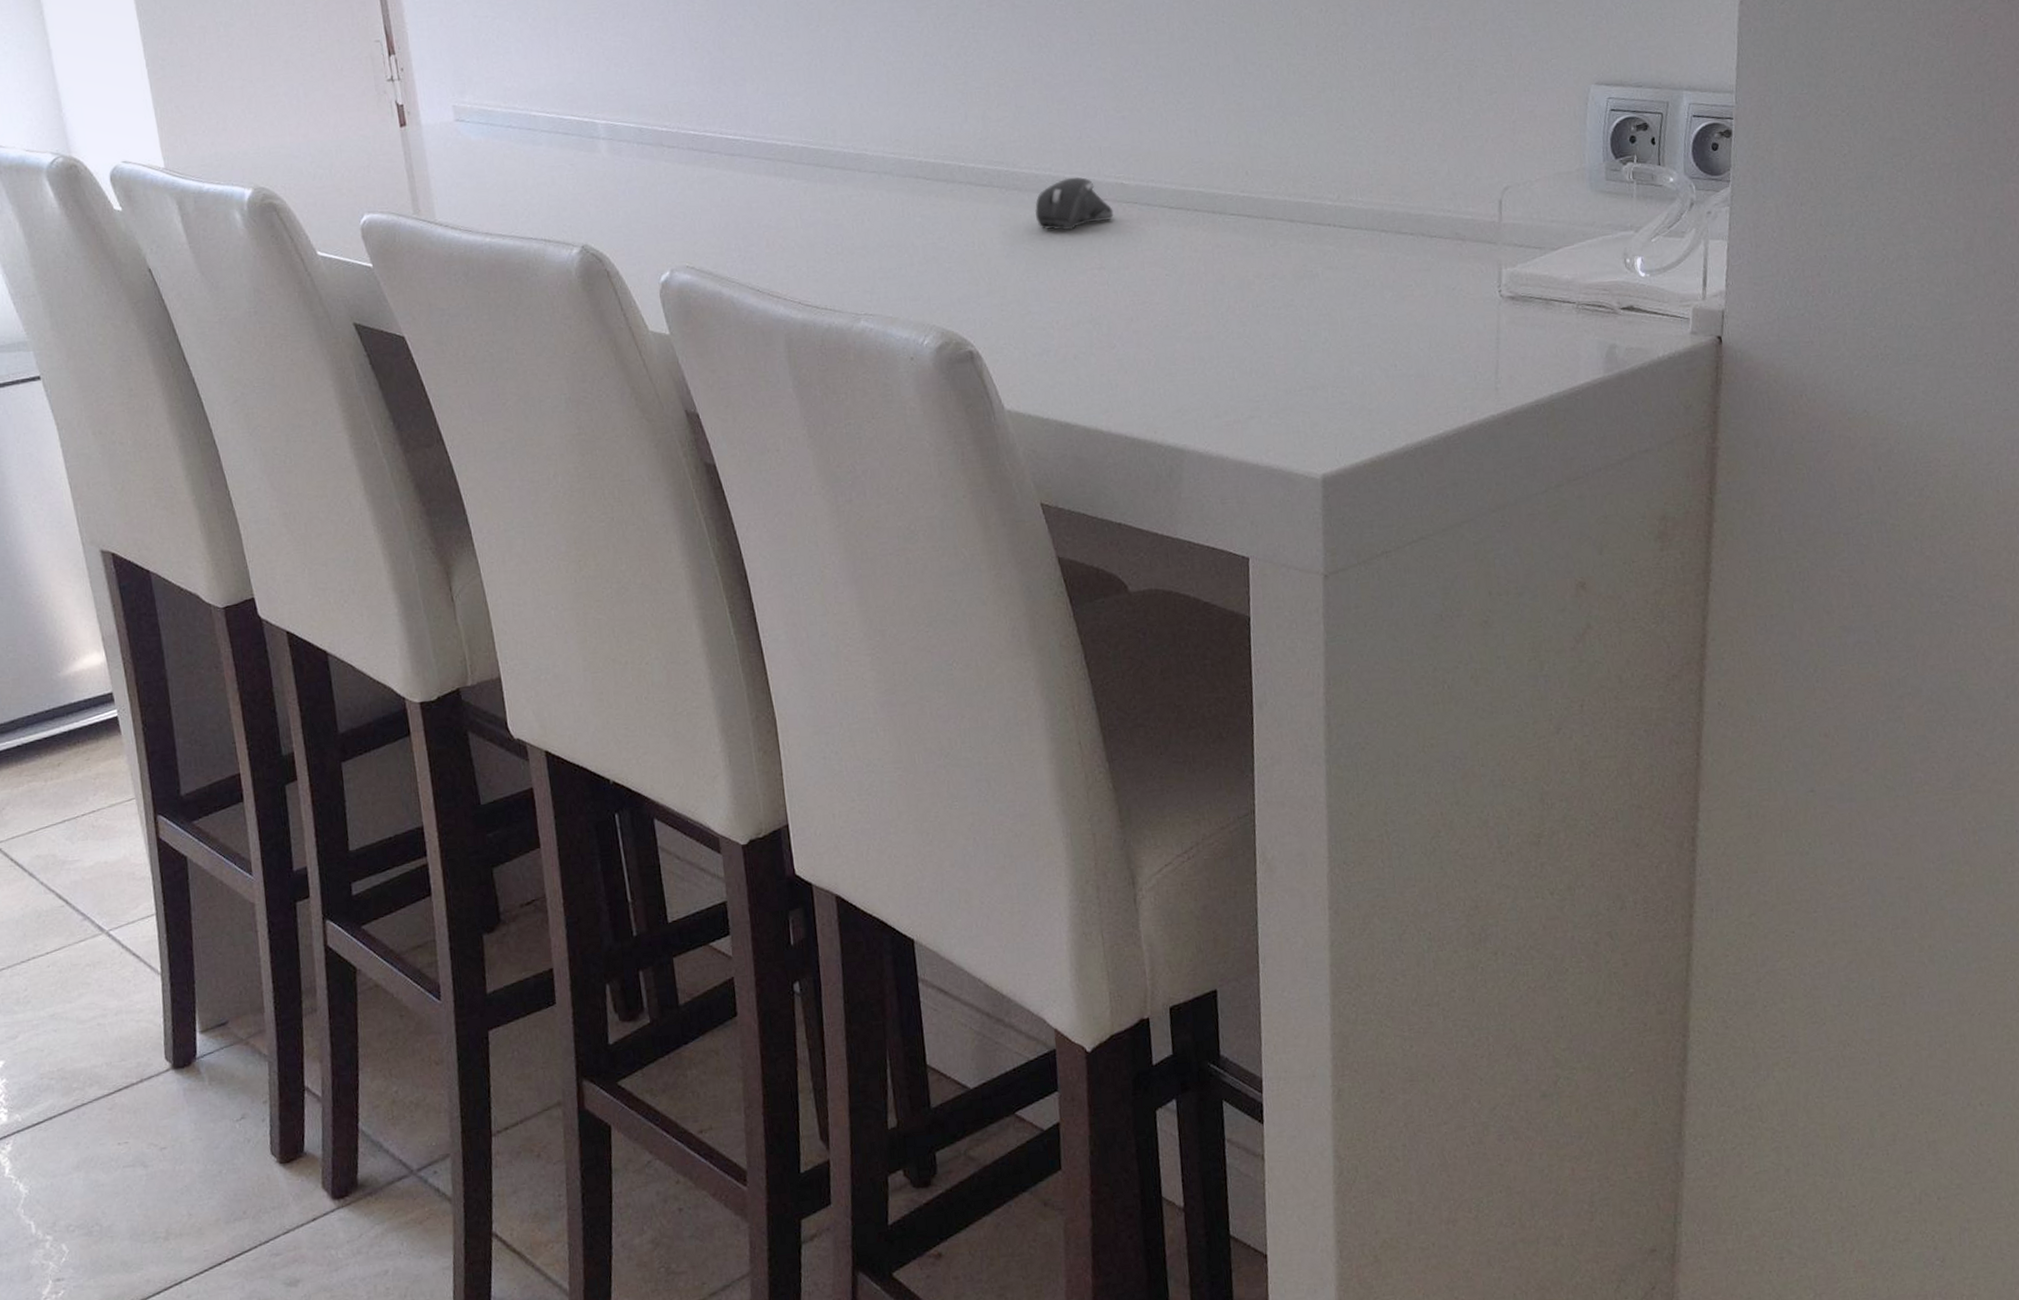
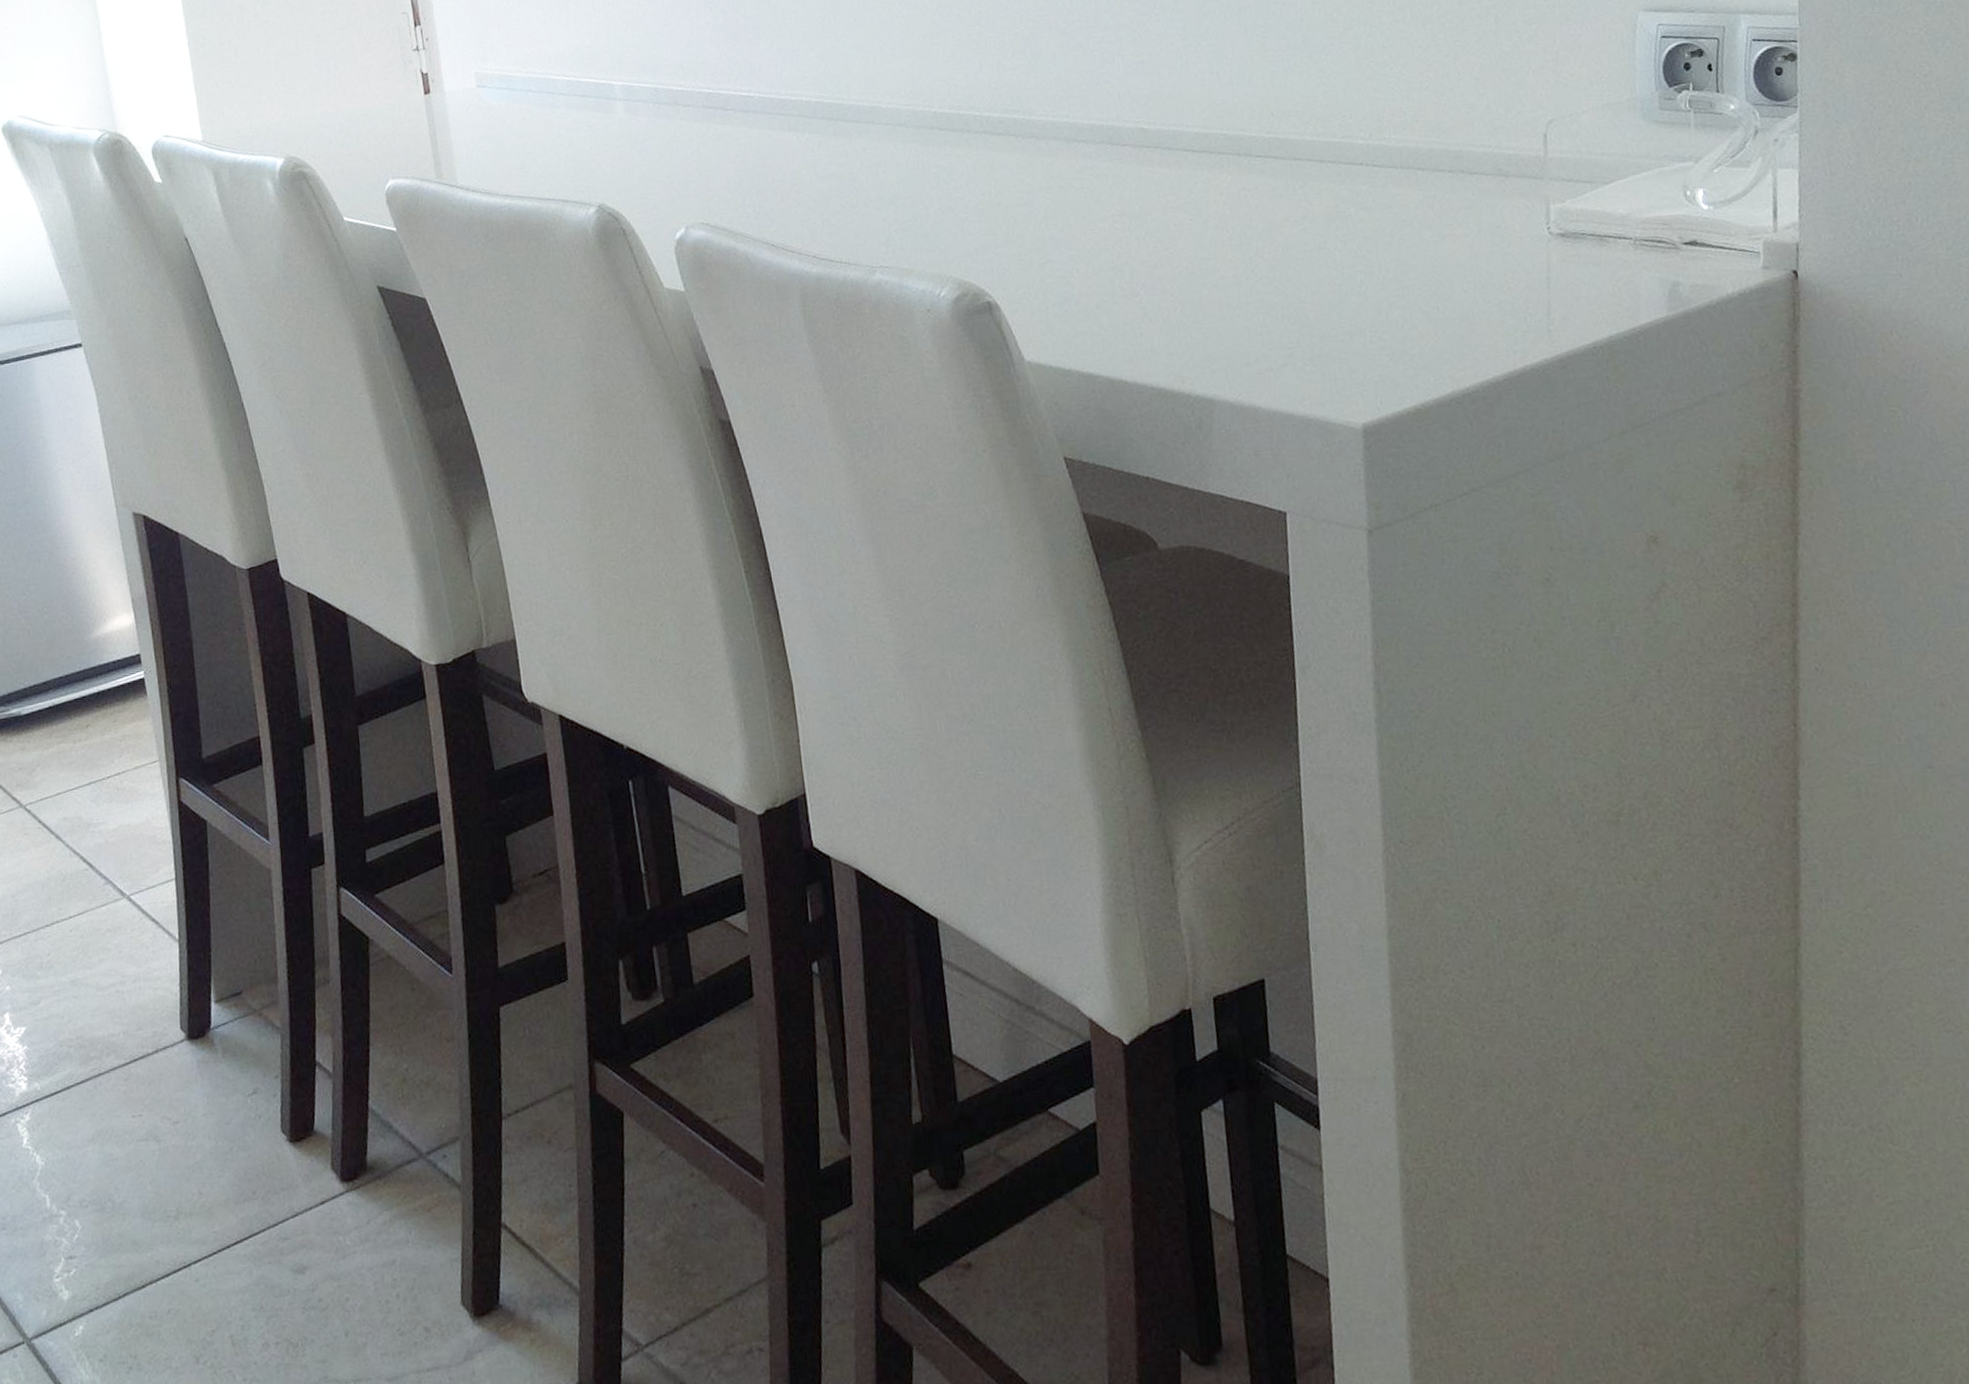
computer mouse: present [1034,177,1114,231] -> none [1052,123,1134,178]

